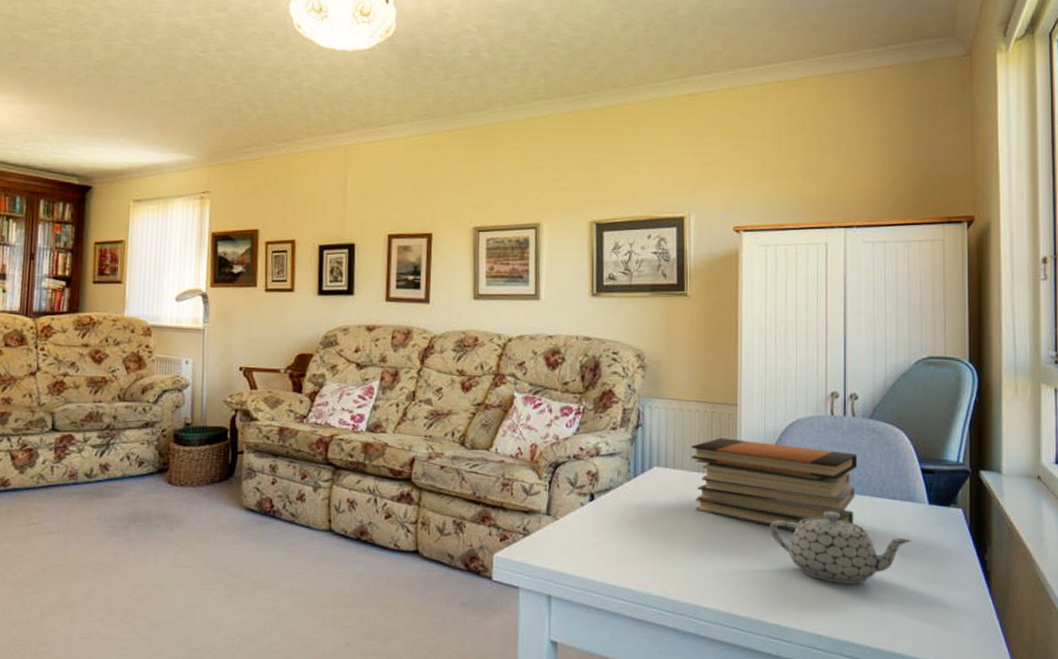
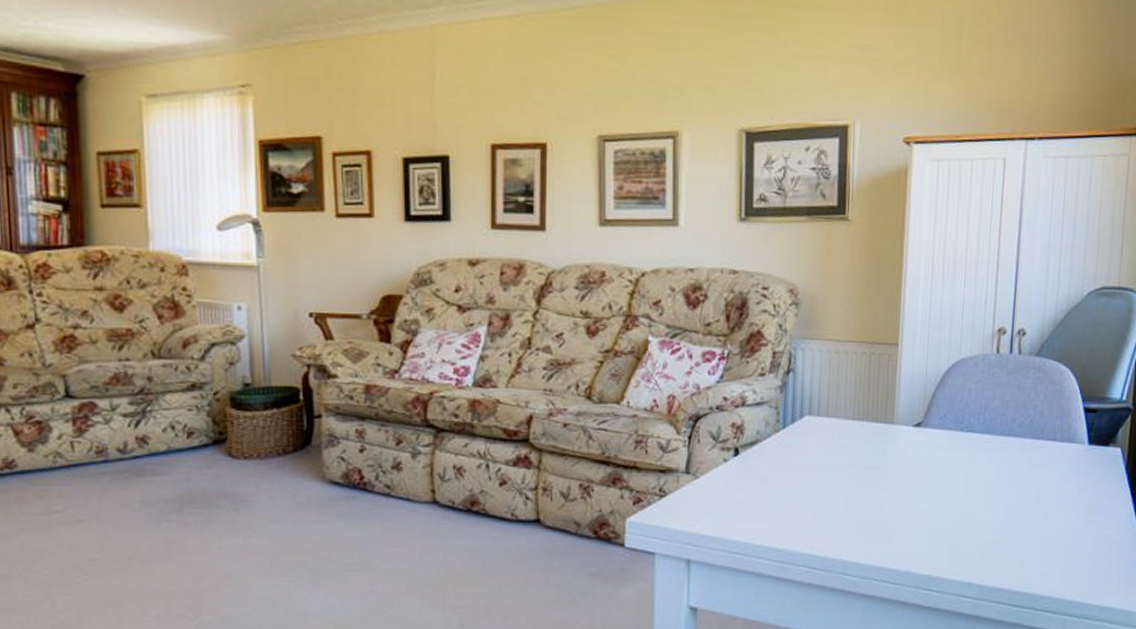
book stack: present [691,438,858,531] -> none [846,381,1021,479]
teapot: present [770,511,912,584] -> none [925,456,1069,530]

